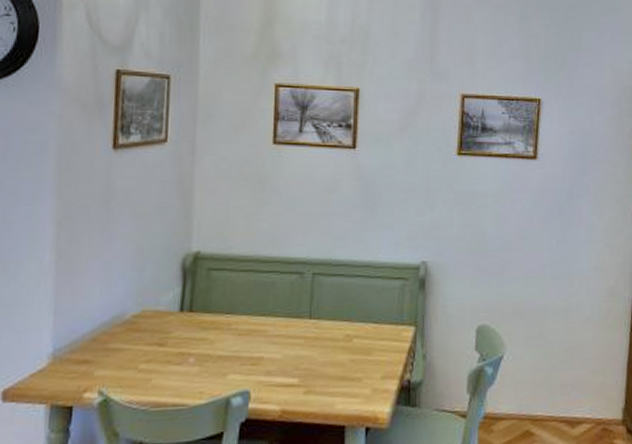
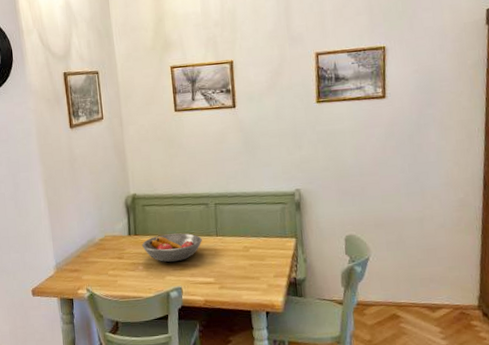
fruit bowl: none [199,312,288,354] -> present [142,233,202,263]

